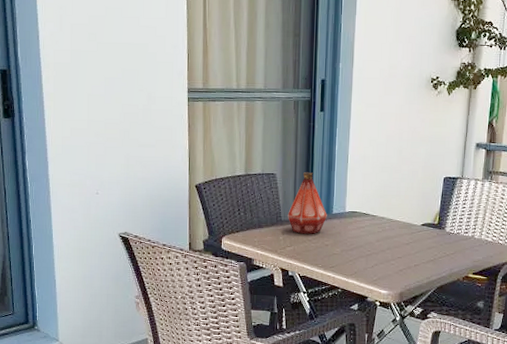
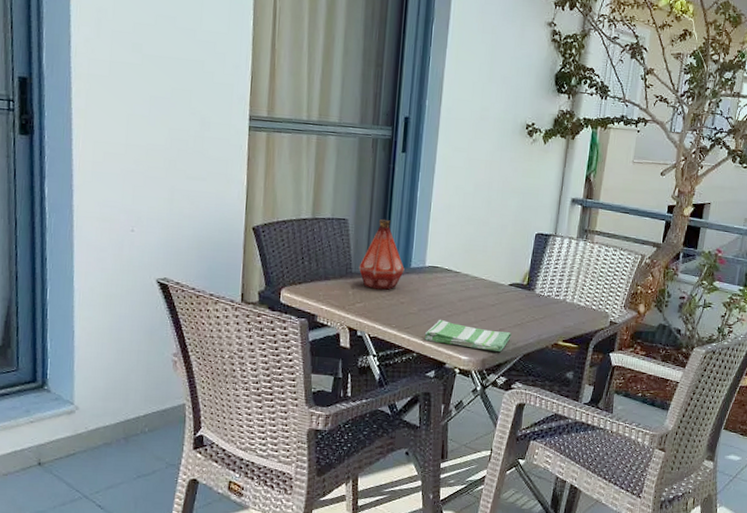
dish towel: none [347,258,426,285] -> present [424,319,512,352]

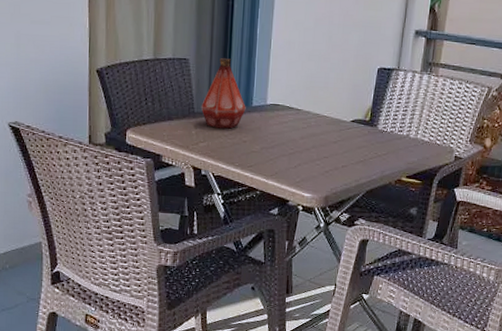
dish towel: present [424,319,512,352] -> none [267,157,354,188]

